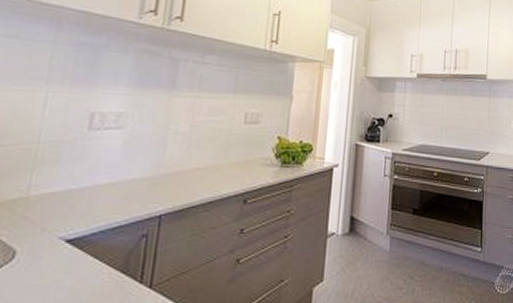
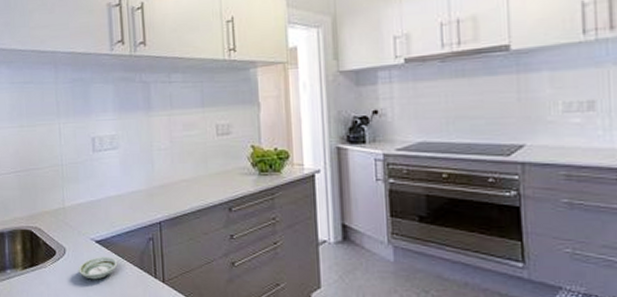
saucer: none [28,259,93,291] -> present [77,256,118,280]

